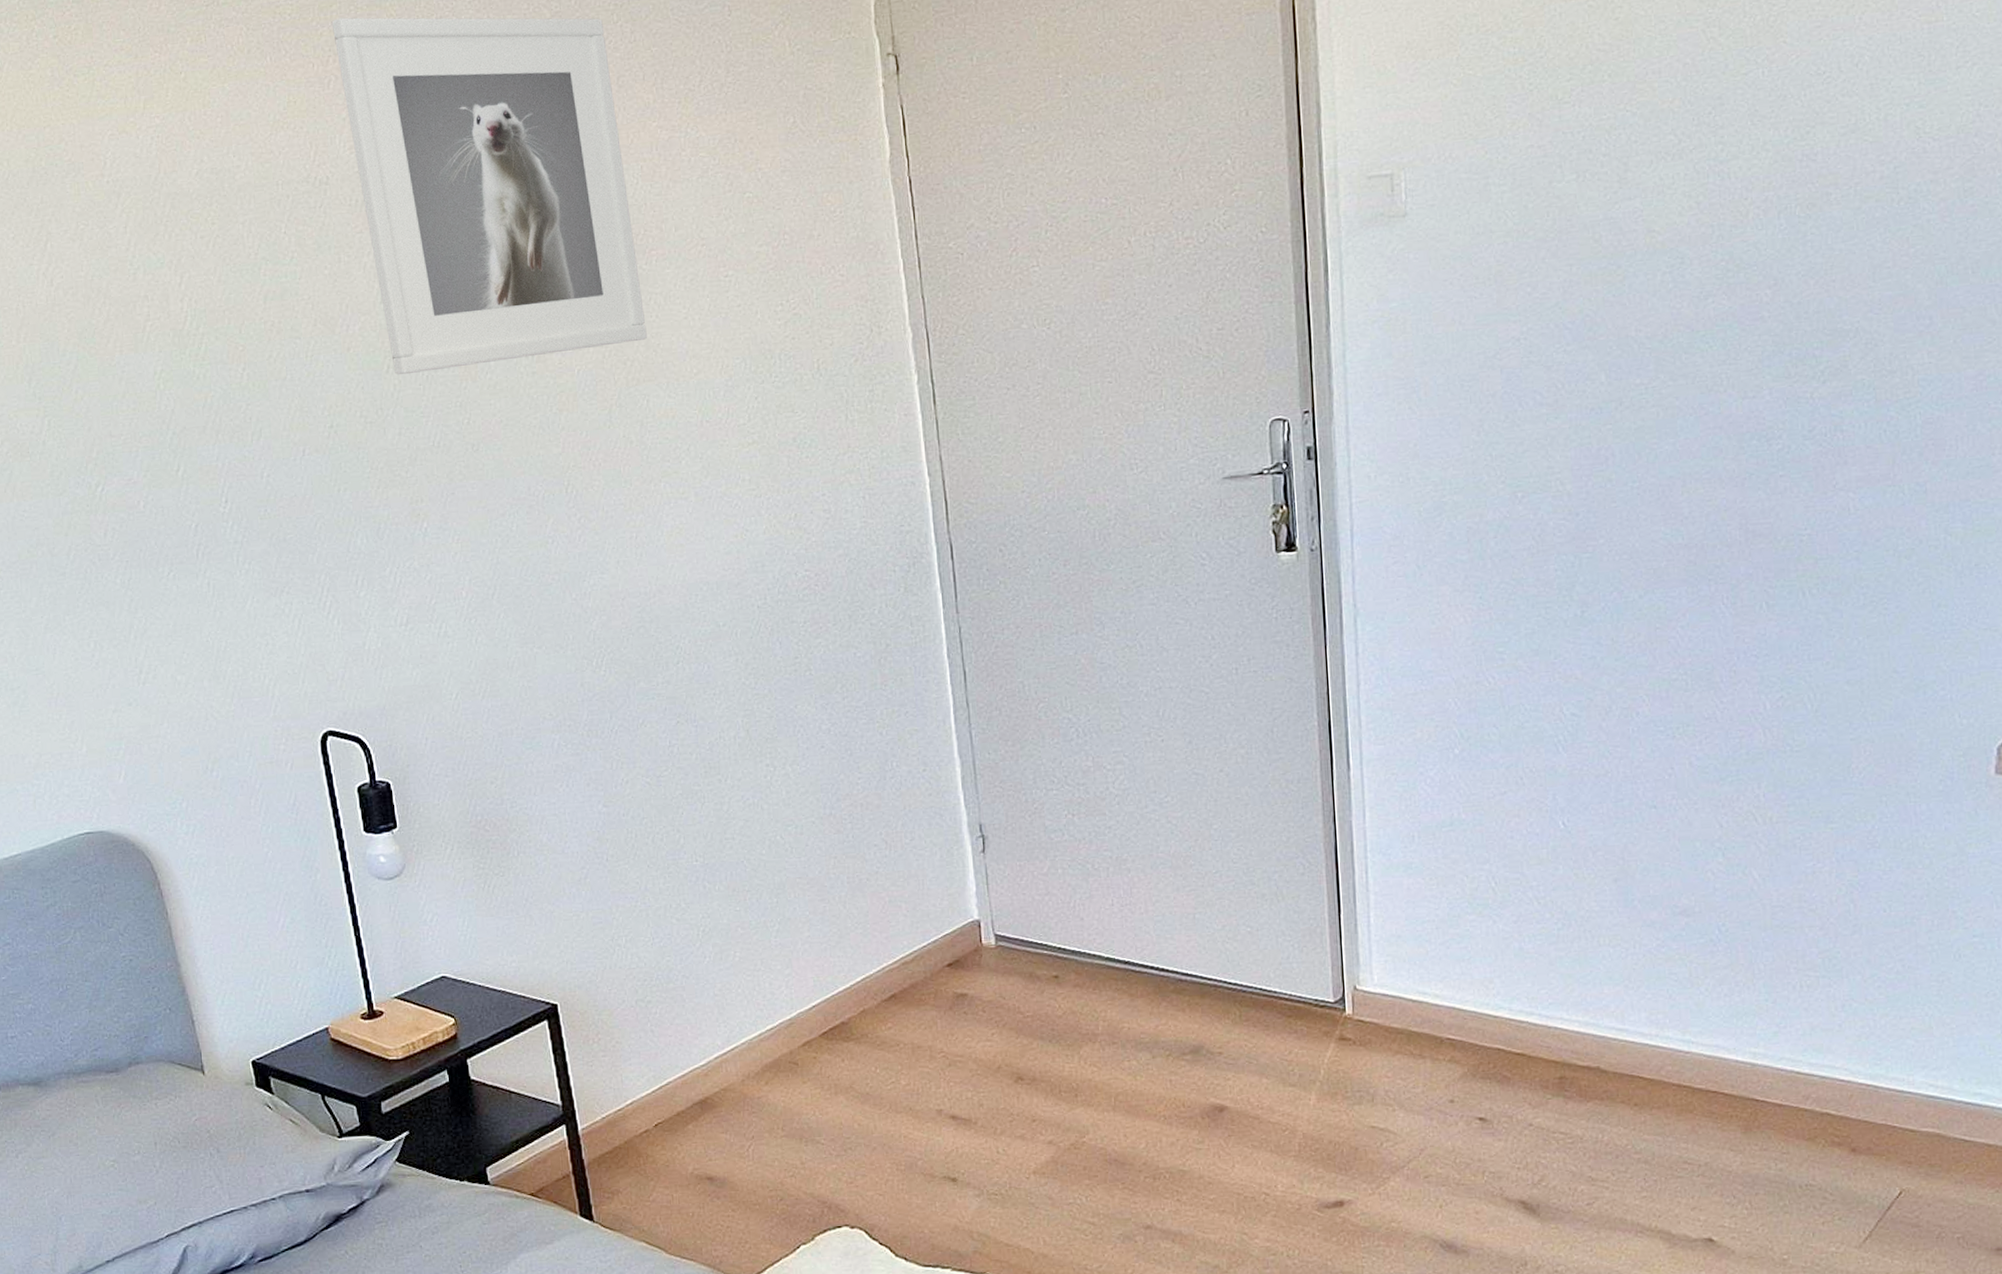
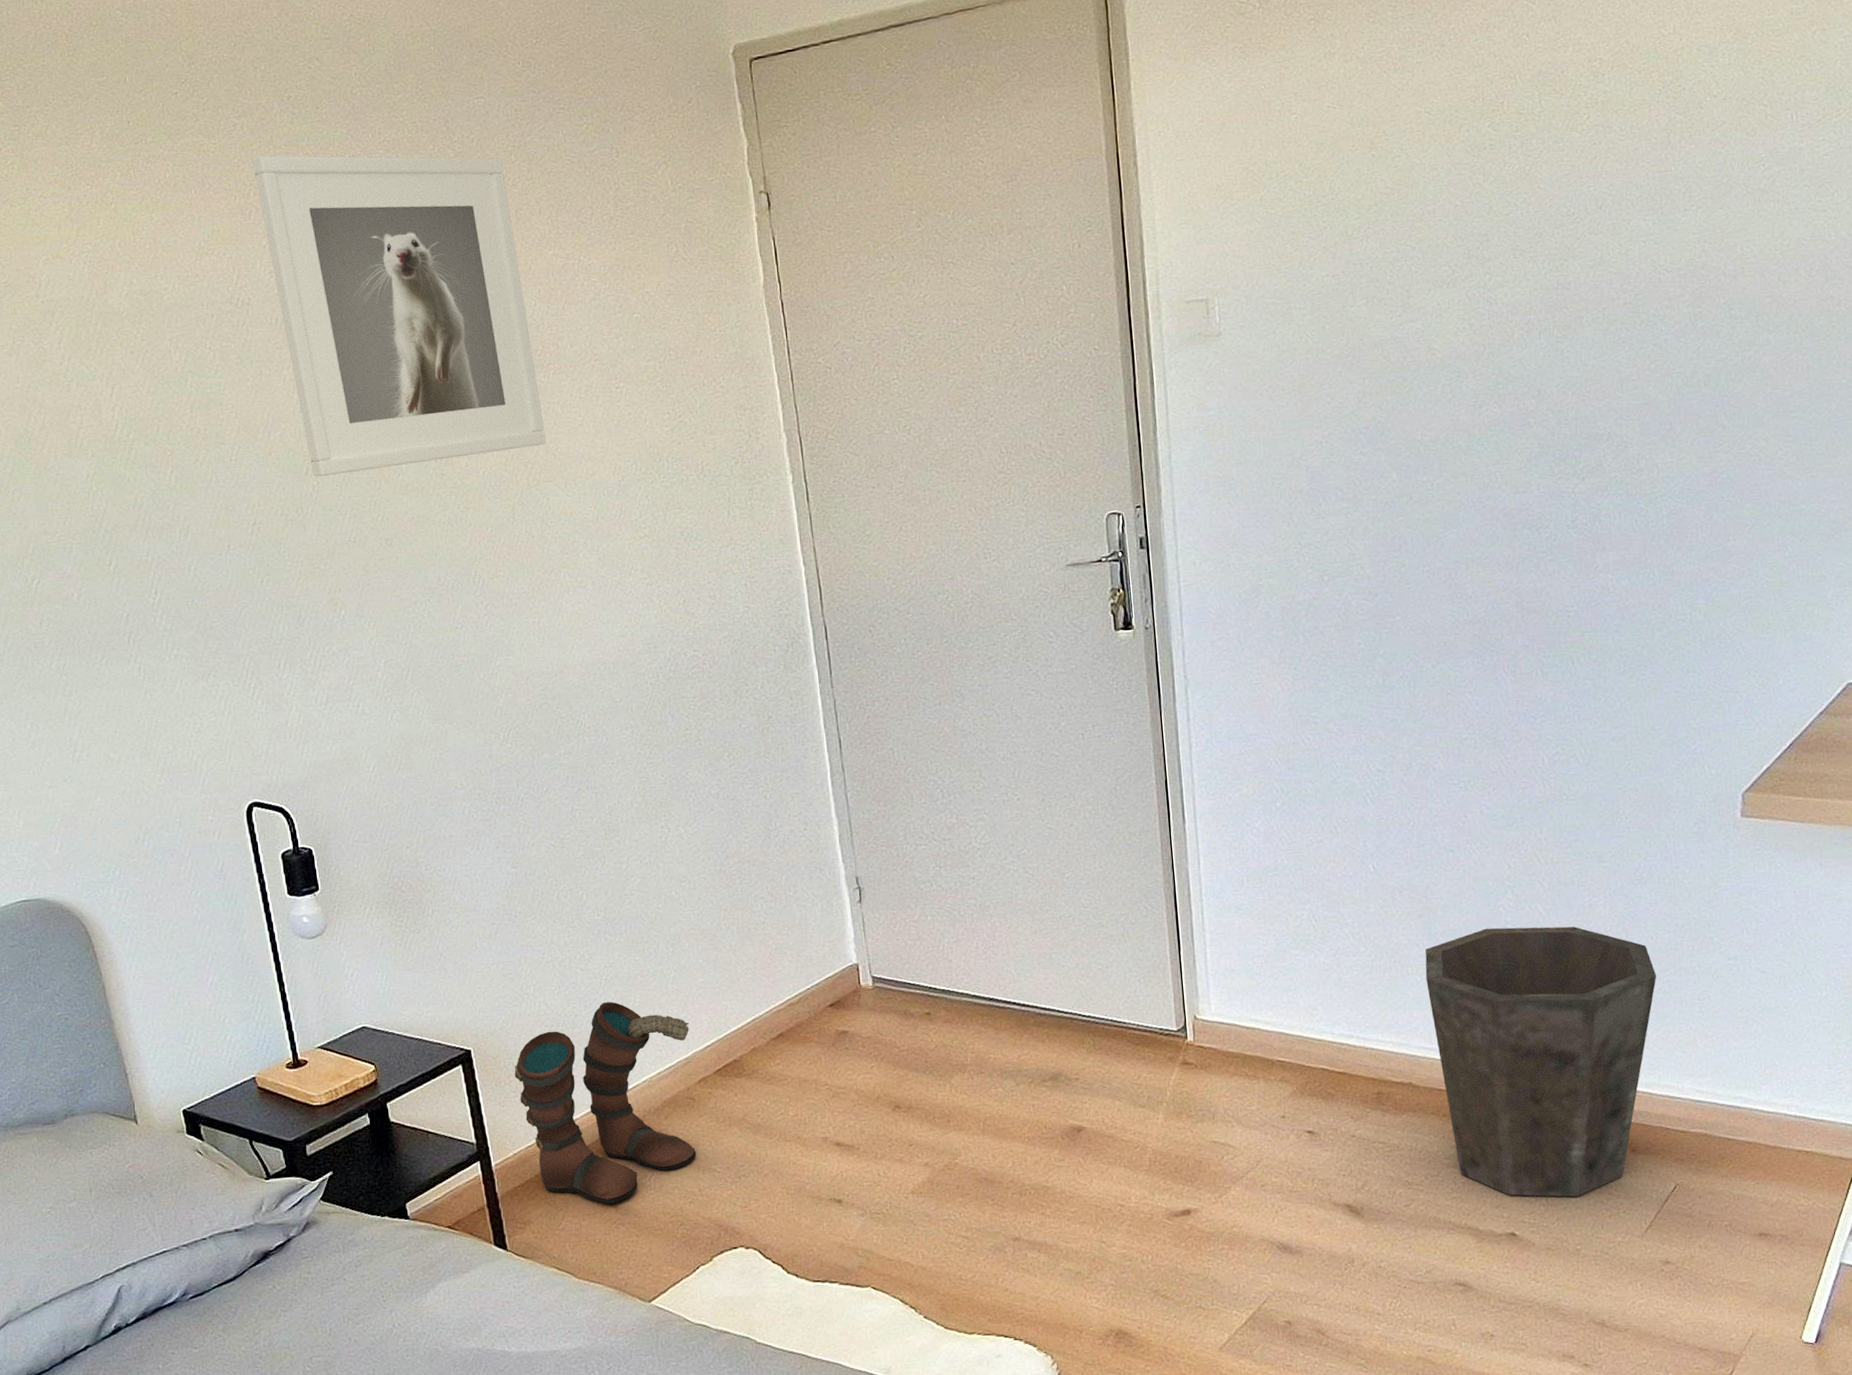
boots: none [603,955,799,1176] -> present [514,1002,697,1204]
waste bin: none [1619,895,1889,1201] -> present [1425,926,1657,1197]

